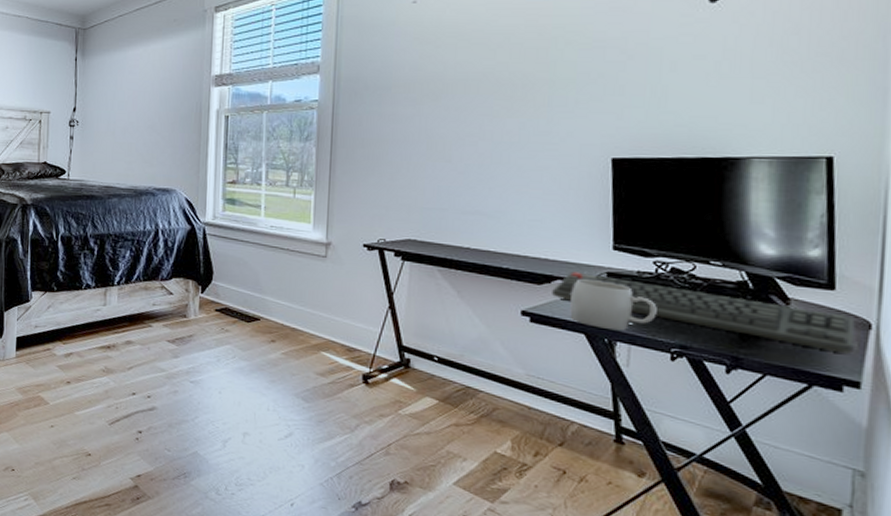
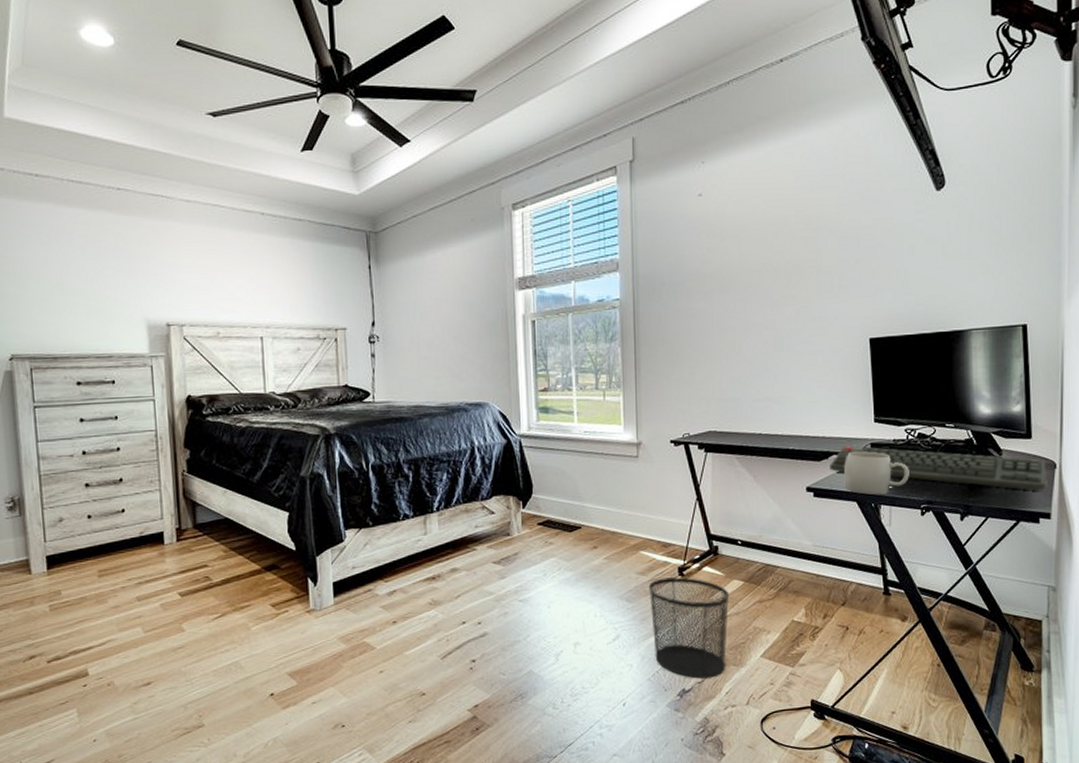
waste bin: none [327,382,420,496] -> present [648,577,730,679]

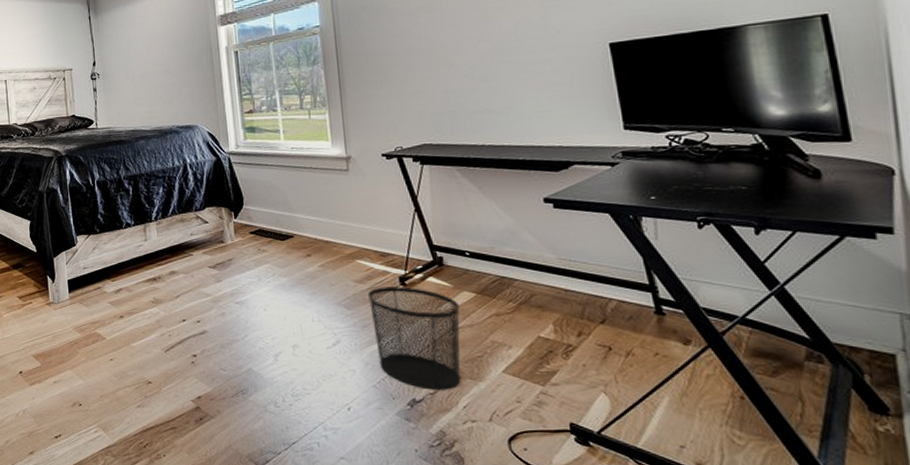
computer keyboard: present [830,446,1046,491] -> none [571,155,880,202]
mug: present [844,451,909,496] -> none [589,160,677,207]

